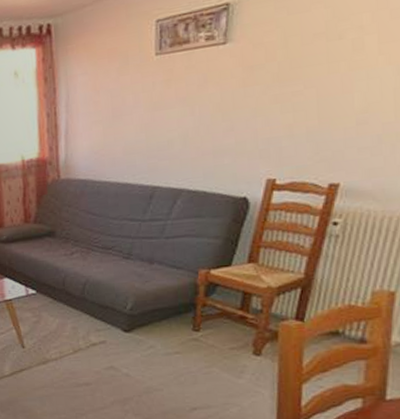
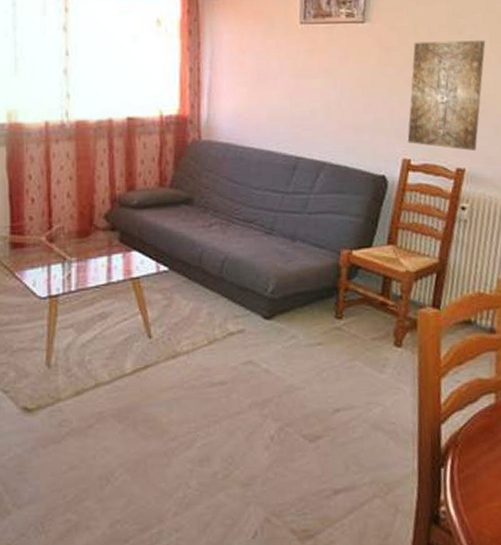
wall art: none [272,42,373,165] -> present [407,40,486,151]

